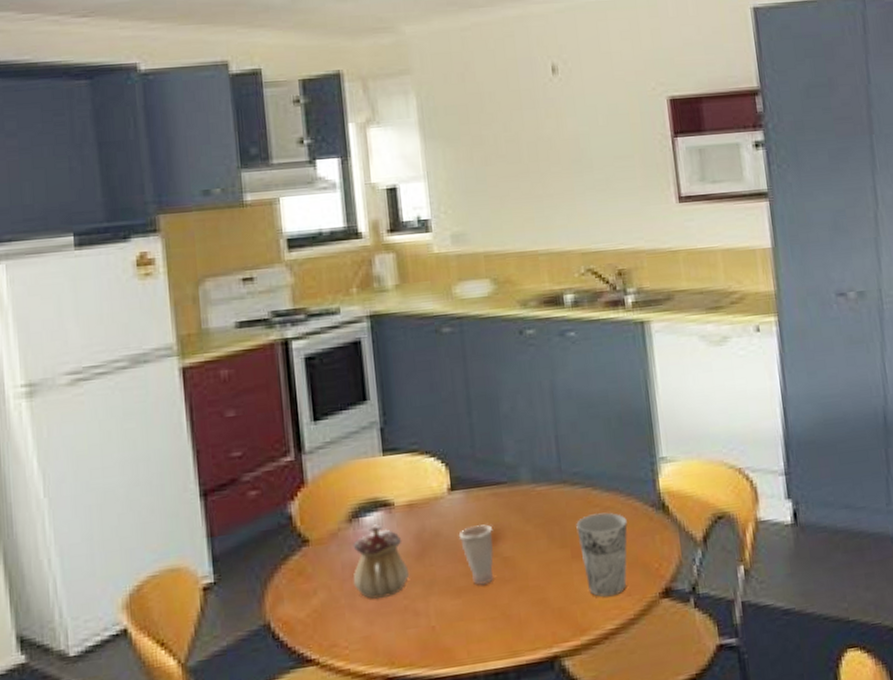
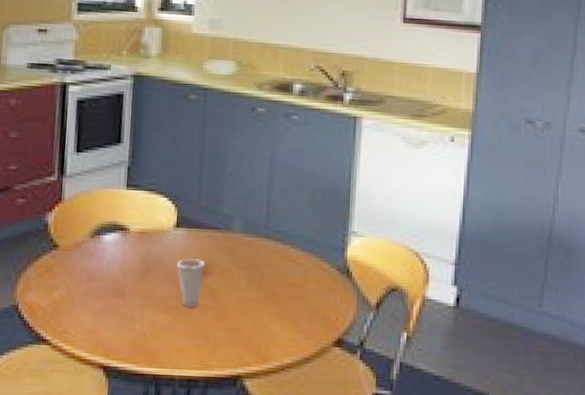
teapot: present [353,524,410,599] -> none [87,243,133,302]
cup: present [576,512,628,597] -> none [273,267,315,337]

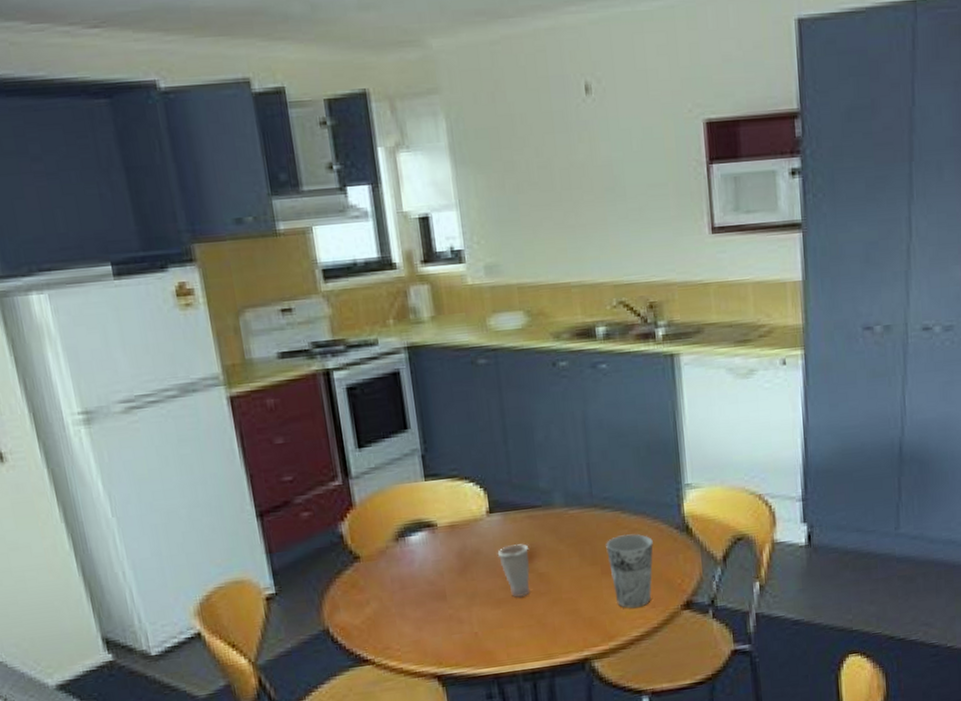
cup: none [273,267,315,337] -> present [606,533,653,609]

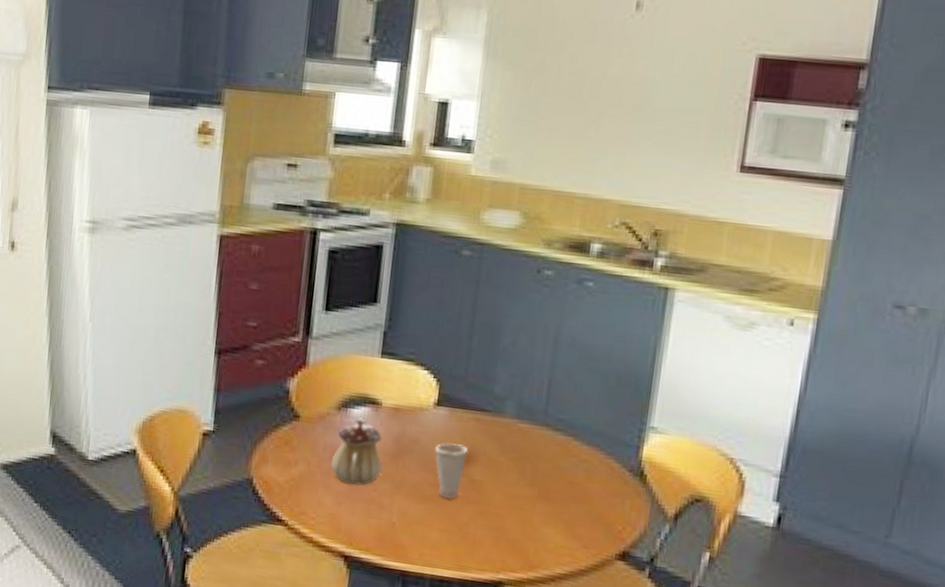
teapot: none [400,543,454,609] -> present [330,418,383,486]
cup: present [606,533,653,609] -> none [547,462,601,544]

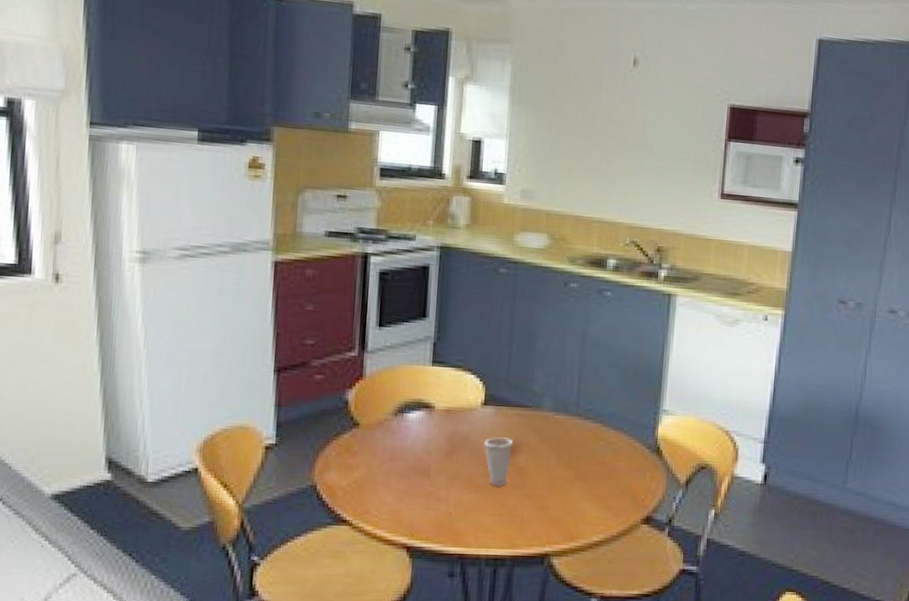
teapot: present [330,418,383,486] -> none [390,421,438,482]

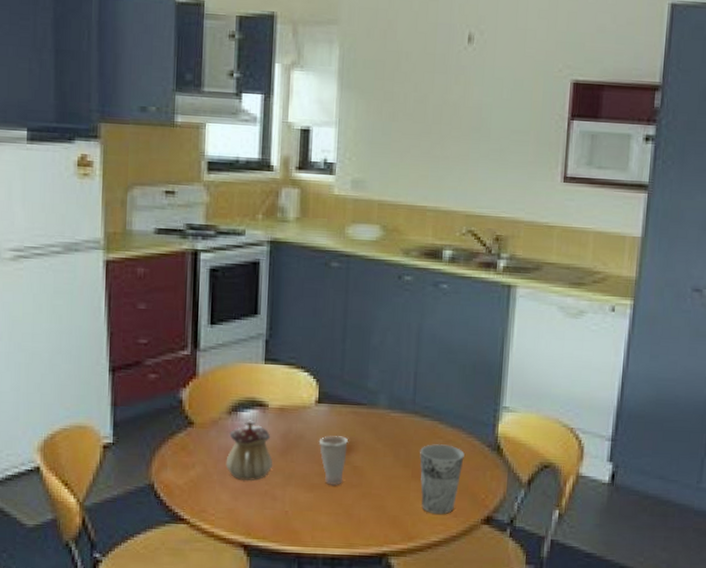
teapot: none [390,421,438,482] -> present [225,420,273,481]
cup: none [582,446,626,515] -> present [420,444,465,515]

